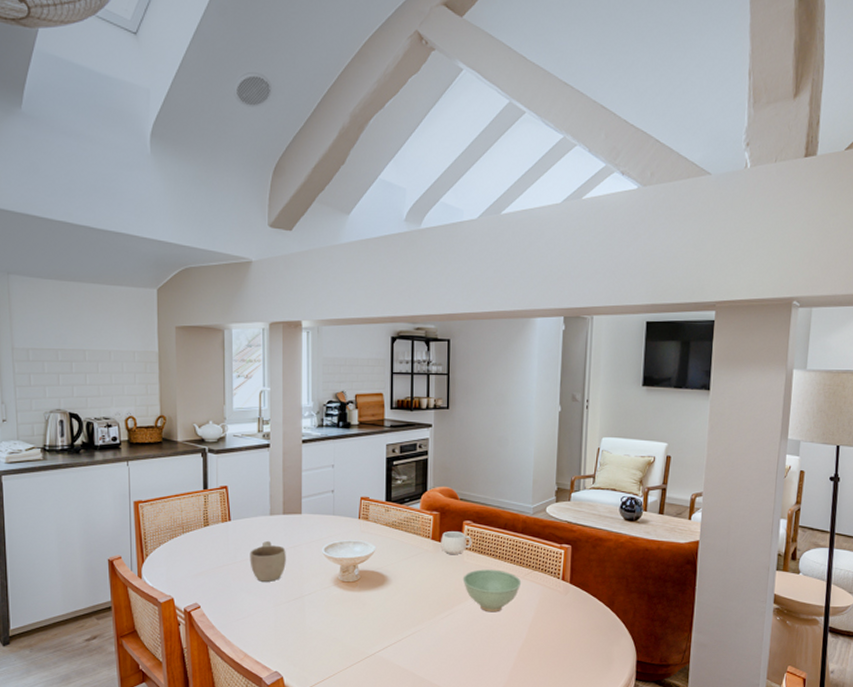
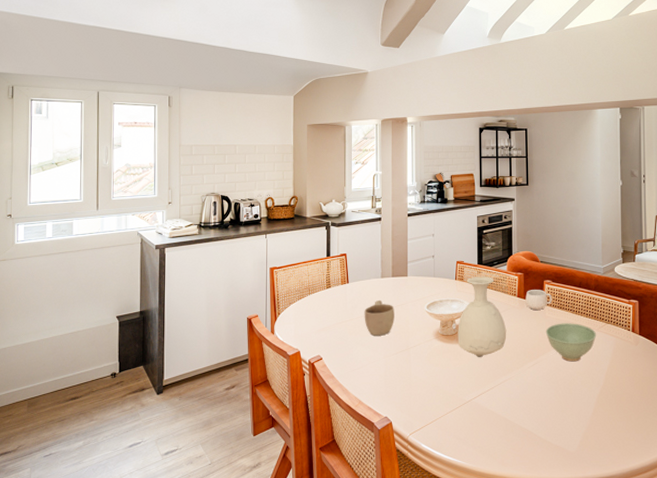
vase: none [360,515,418,607] -> present [458,276,507,357]

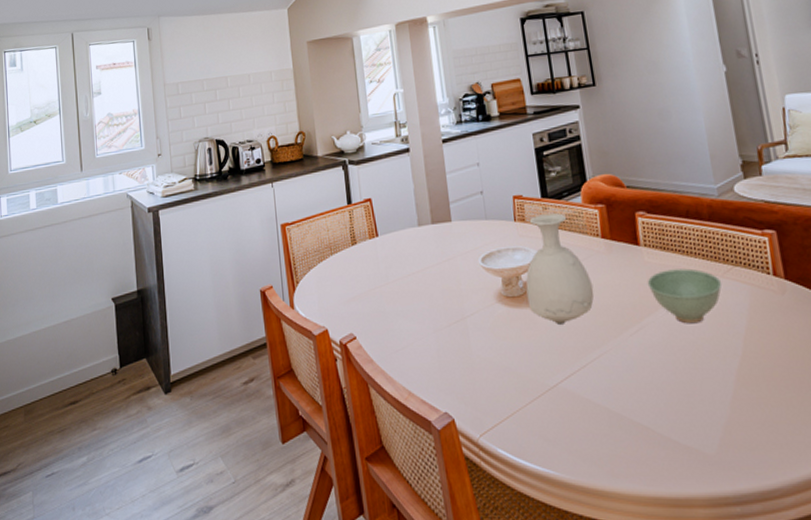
cup: present [364,299,394,336] -> none [401,255,442,304]
mug: present [525,290,553,311] -> none [612,225,651,255]

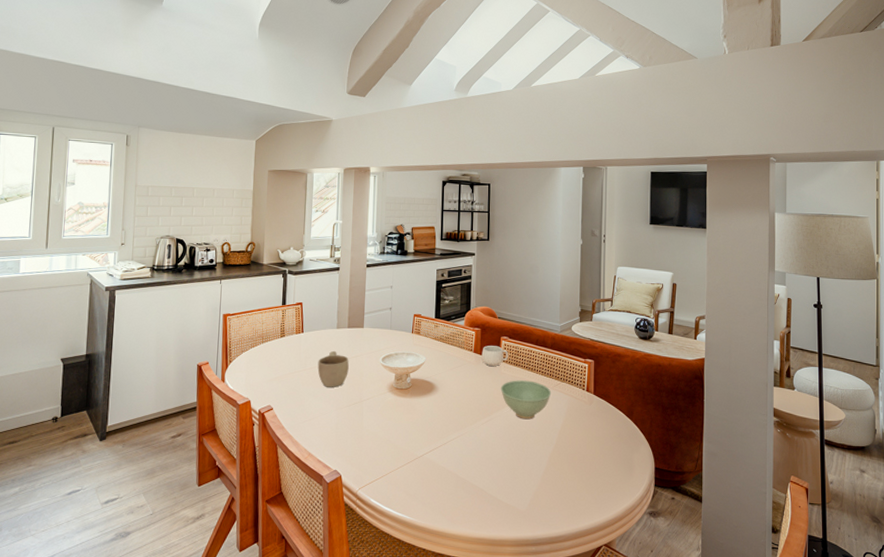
cup: none [401,255,442,304] -> present [317,350,349,387]
vase: present [525,213,594,325] -> none [412,330,462,412]
mug: none [612,225,651,255] -> present [481,346,509,367]

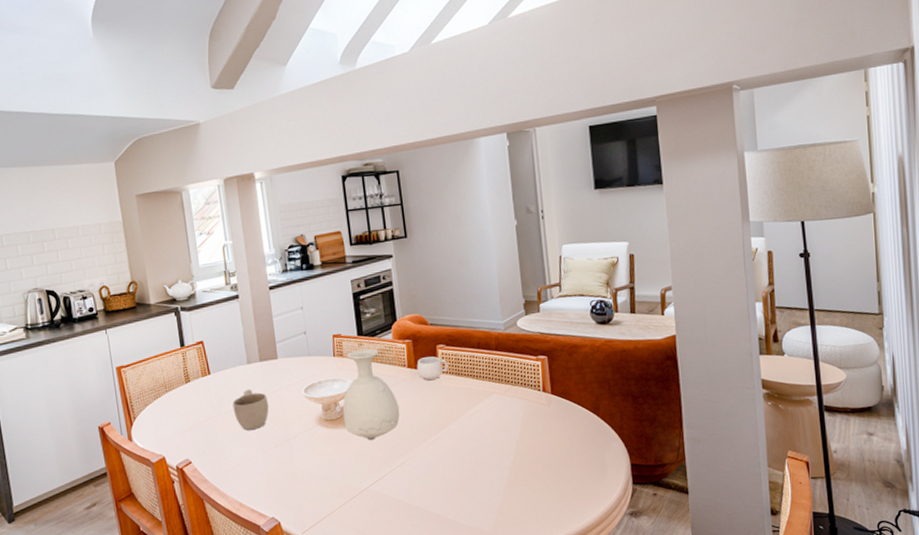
vase: none [412,330,462,412] -> present [342,348,400,440]
bowl: present [500,380,552,420] -> none [443,389,503,433]

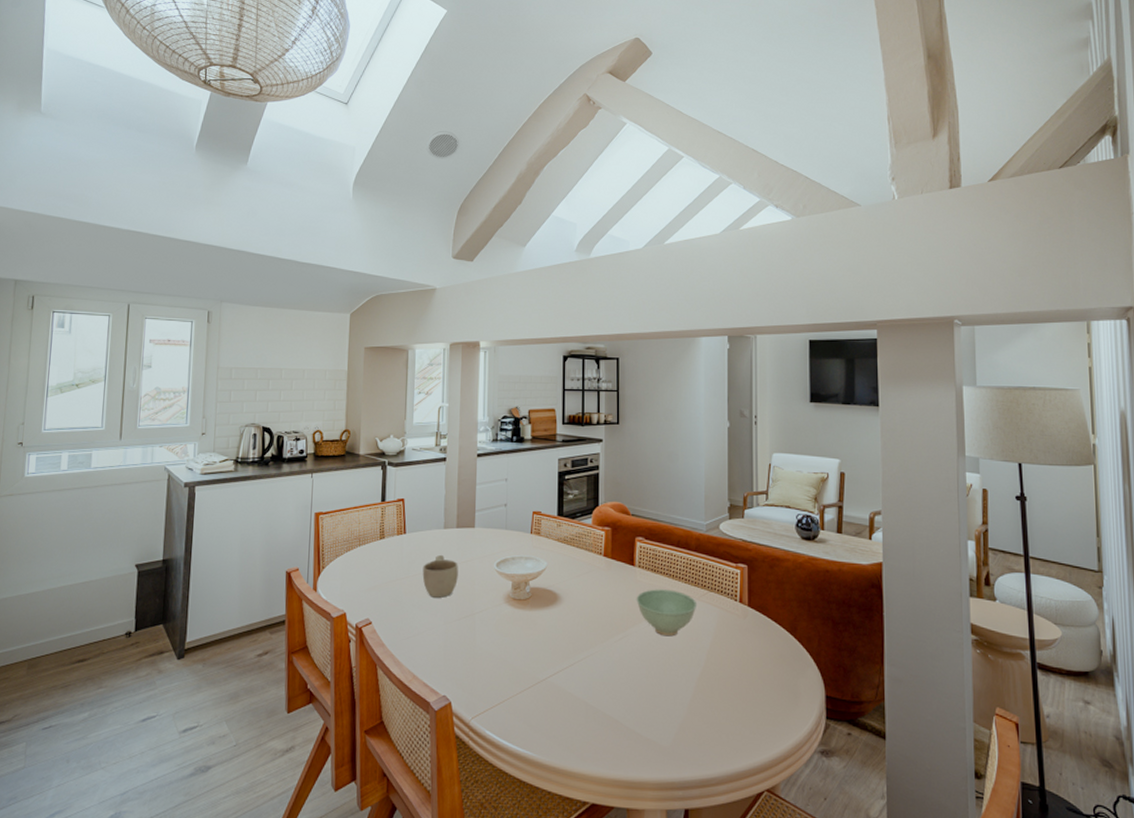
vase: present [342,348,400,440] -> none [532,530,590,627]
mug: present [416,356,449,381] -> none [613,548,645,573]
bowl: none [443,389,503,433] -> present [636,589,697,637]

